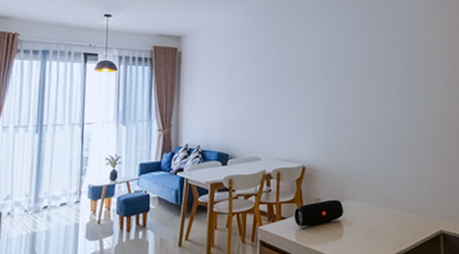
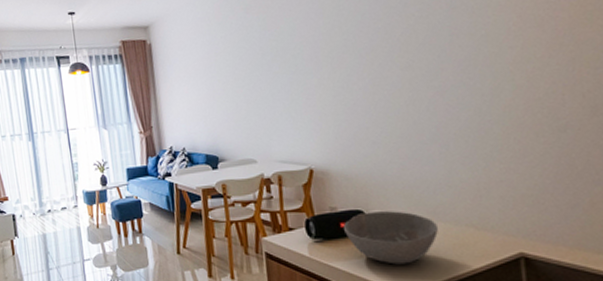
bowl: none [324,200,390,245] -> present [342,211,438,265]

